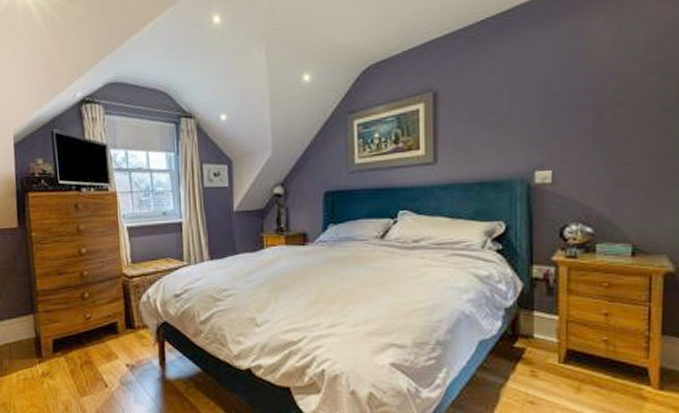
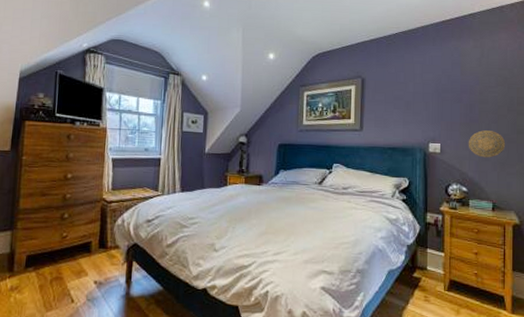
decorative plate: none [594,144,655,184] -> present [468,130,506,158]

